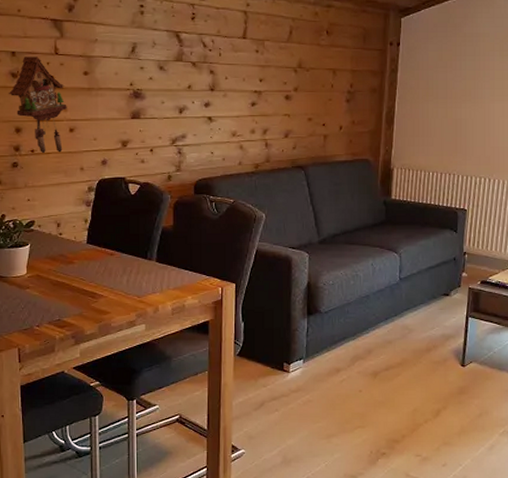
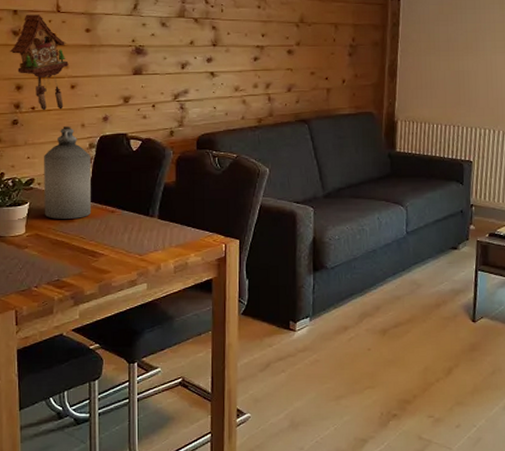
bottle: none [44,168,90,261] -> present [44,125,91,219]

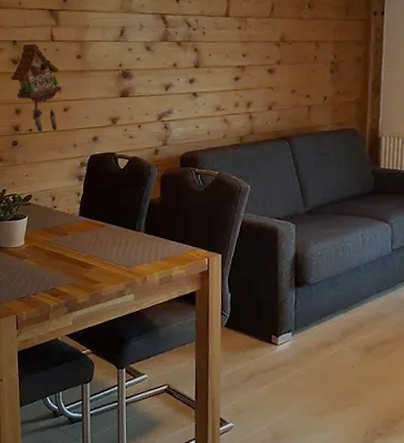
bottle: present [44,125,91,219] -> none [40,145,82,232]

